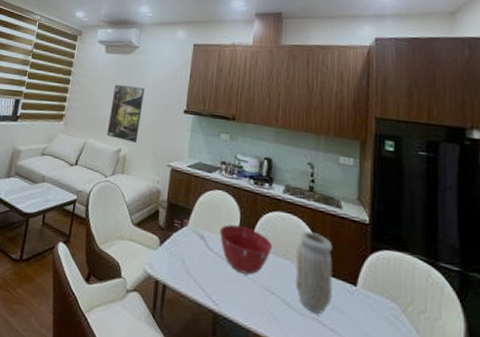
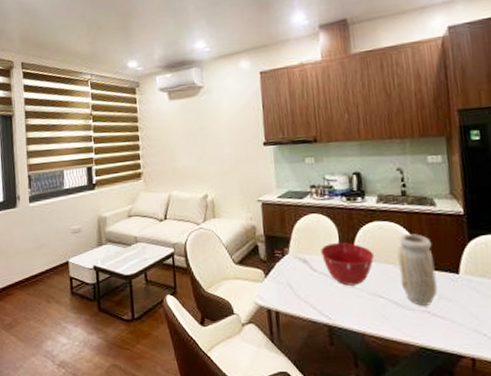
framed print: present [106,85,145,143] -> none [186,128,222,186]

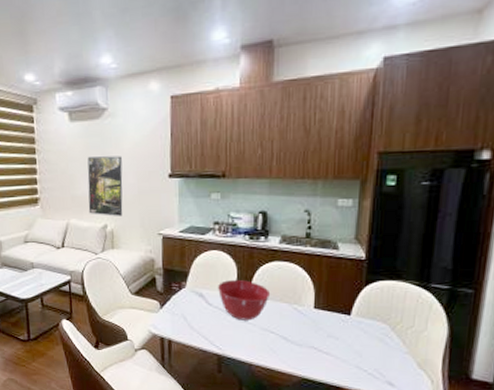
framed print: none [186,128,222,186] -> present [87,156,123,216]
vase: present [397,234,438,306] -> none [293,276,329,342]

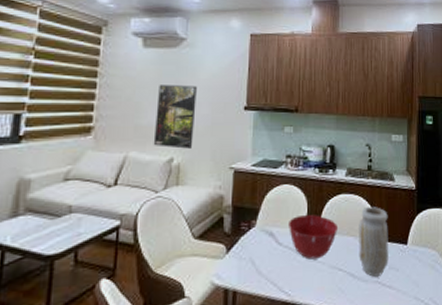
vase: none [293,276,329,342] -> present [359,207,389,277]

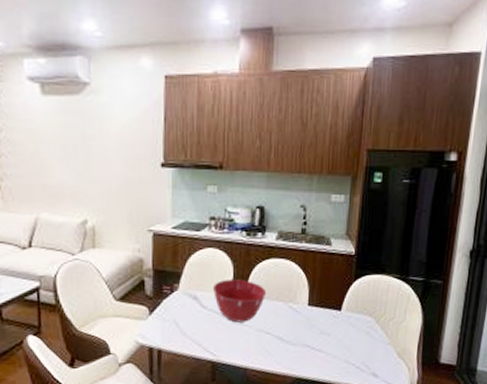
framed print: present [153,85,197,149] -> none [63,139,107,210]
vase: present [359,207,389,277] -> none [288,272,322,341]

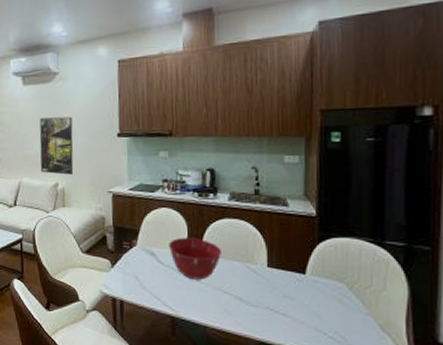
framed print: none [63,139,107,210] -> present [39,116,74,175]

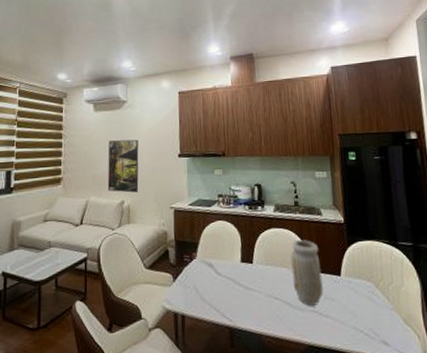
mixing bowl: present [168,238,223,280] -> none [224,248,272,288]
vase: none [245,233,282,303] -> present [290,240,324,306]

